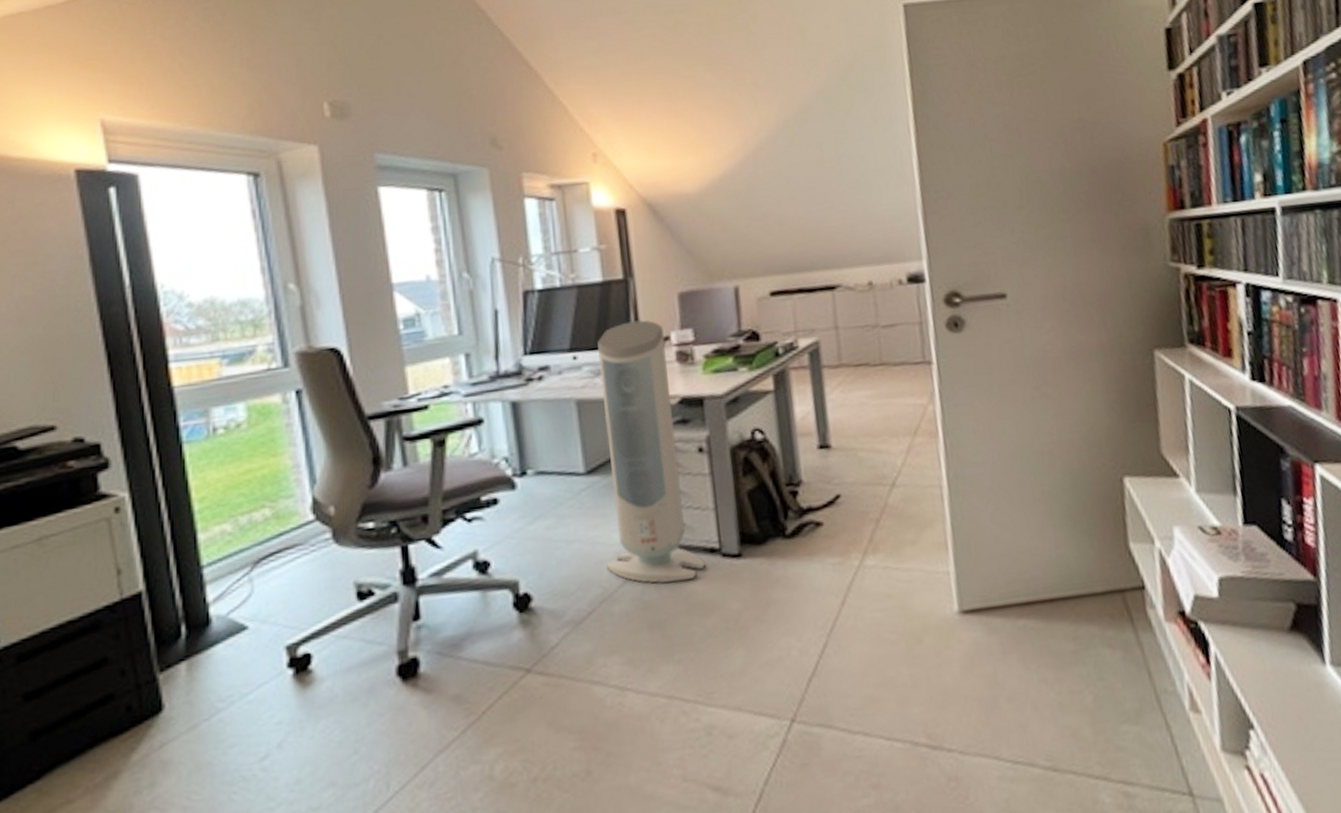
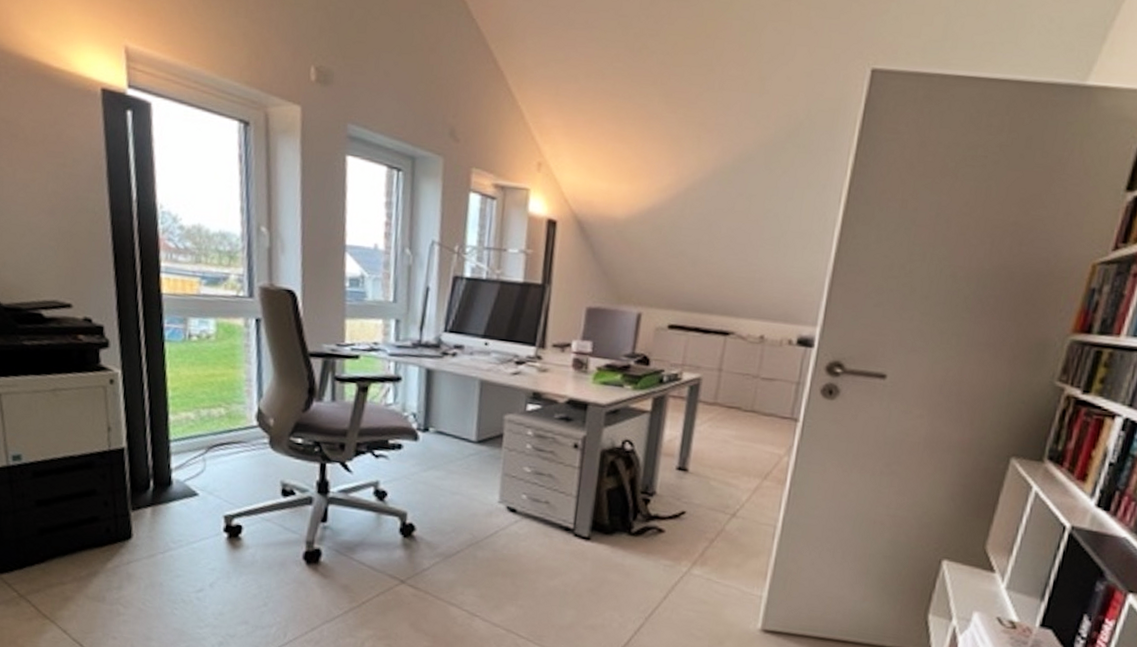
air purifier: present [597,319,705,584] -> none [478,323,567,547]

